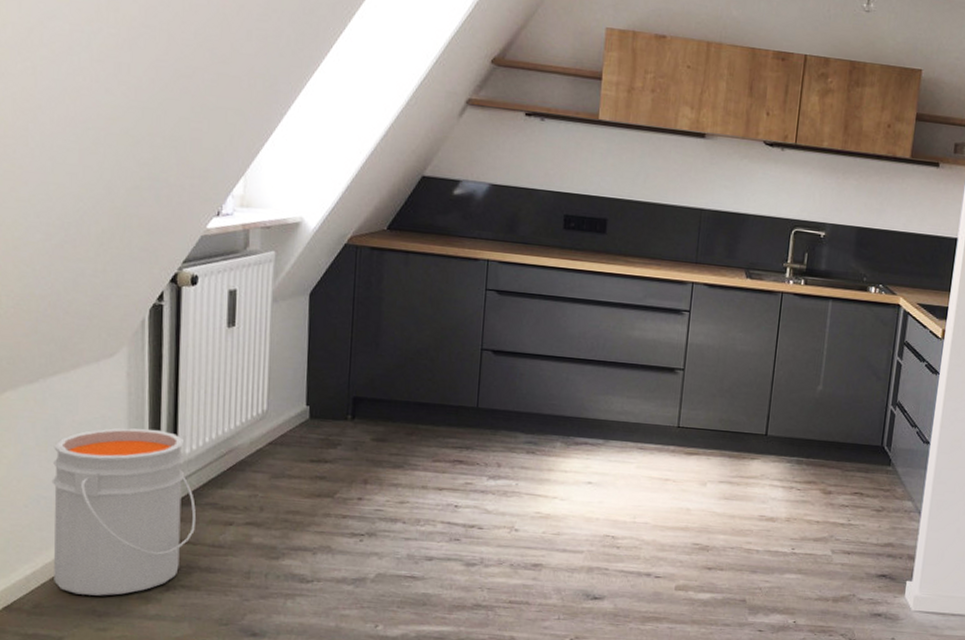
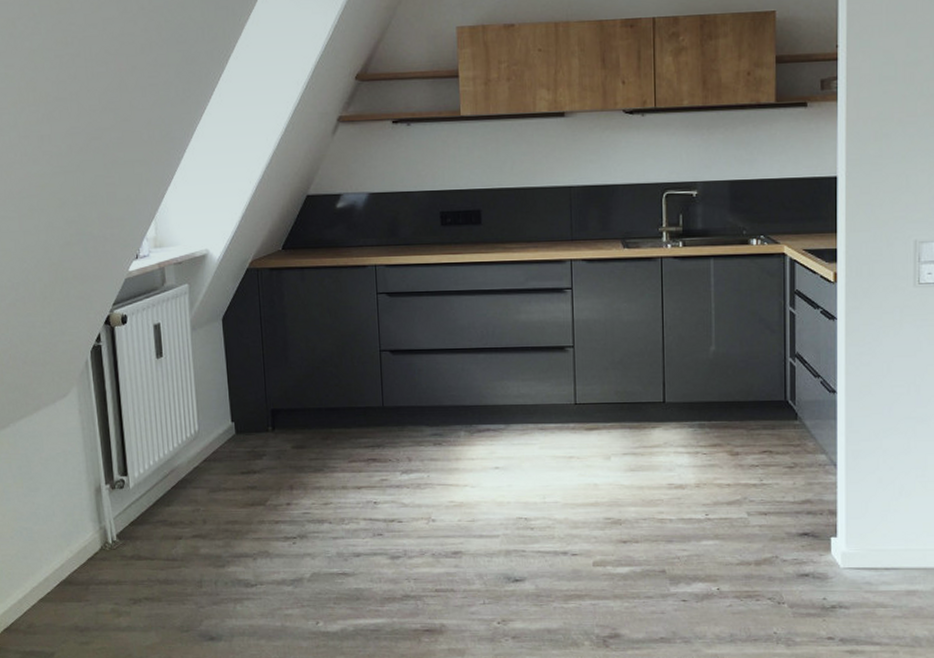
bucket: present [51,428,197,596] -> none [28,458,151,613]

